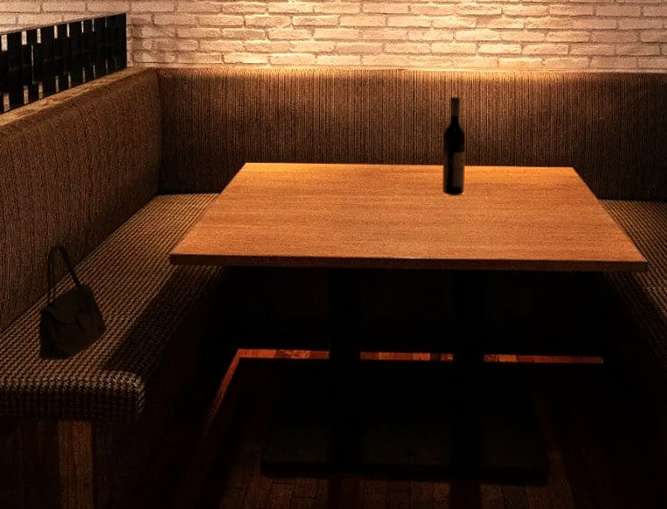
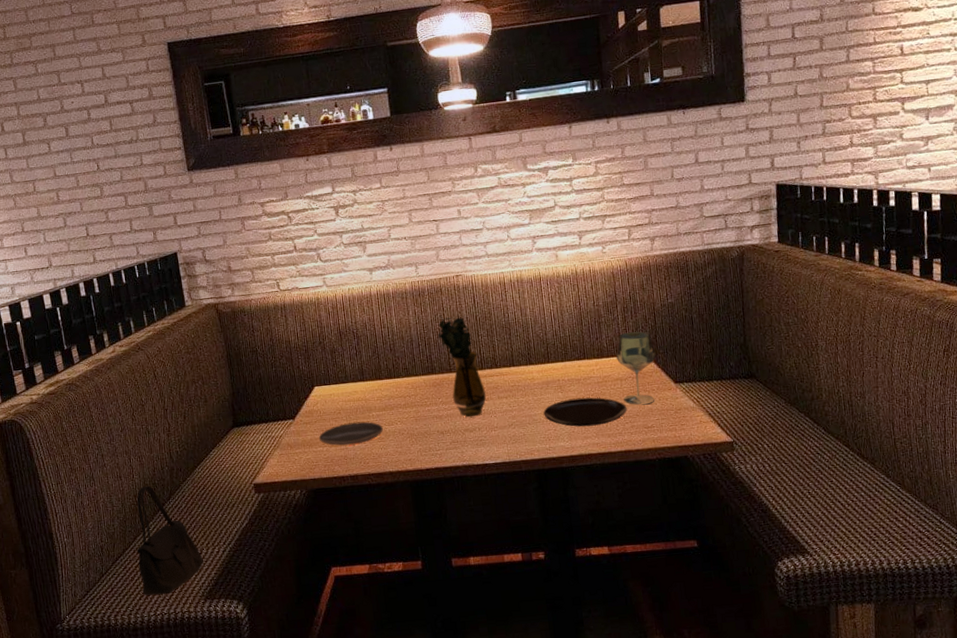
plate: none [242,203,308,226] -> present [318,421,383,447]
vase: none [373,106,415,209] -> present [437,314,487,417]
bottle: present [442,97,466,195] -> none [508,296,538,397]
plate: none [468,203,550,232] -> present [543,397,627,427]
wine glass: none [544,144,582,217] -> present [616,331,656,406]

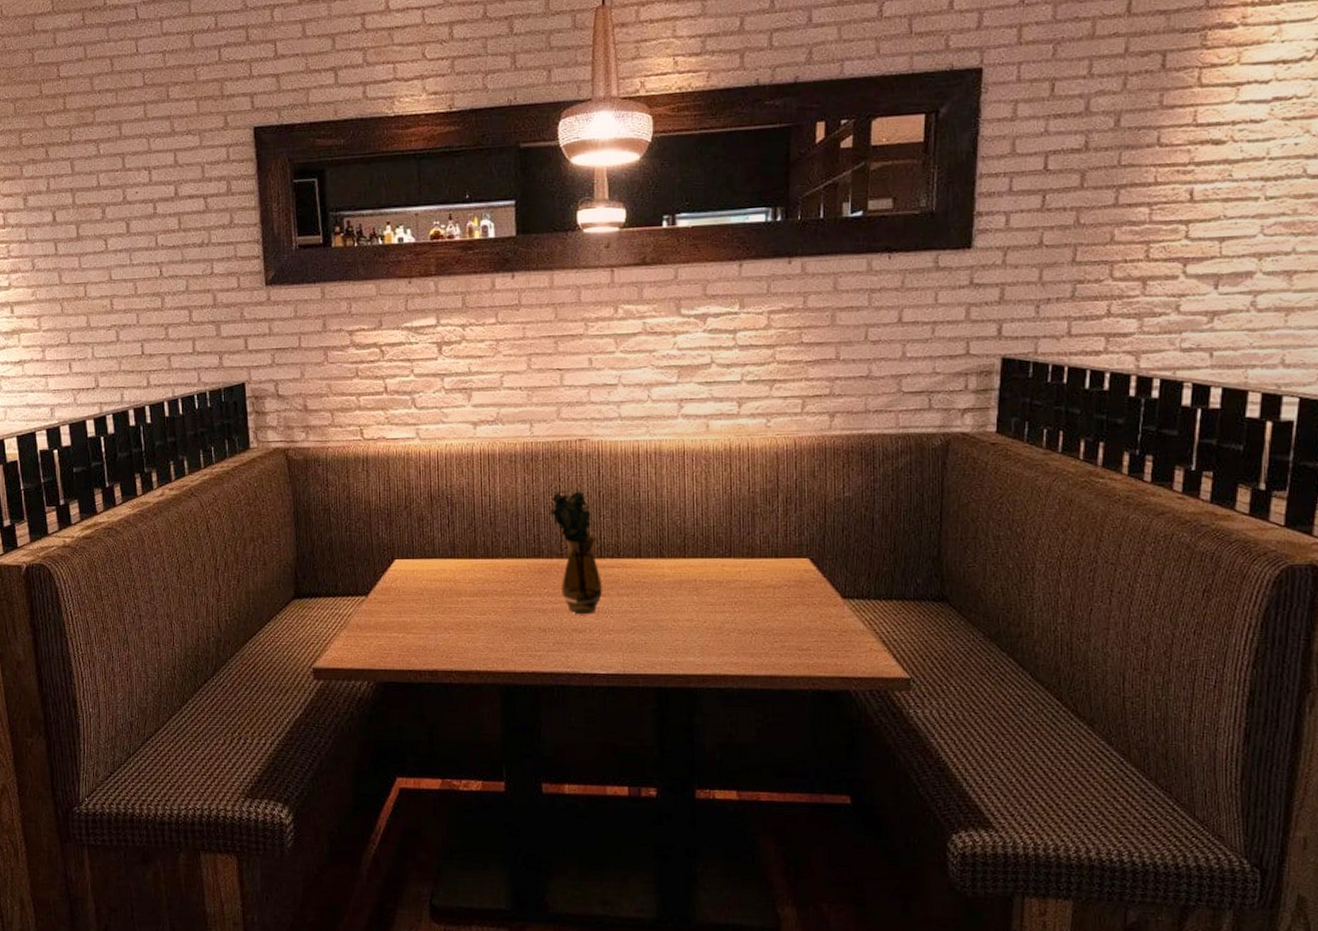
handbag: present [136,485,204,597] -> none [170,657,248,787]
plate: present [318,421,383,447] -> none [394,607,473,634]
plate: present [543,397,627,427] -> none [672,604,778,641]
wine glass: present [616,331,656,406] -> none [770,528,821,622]

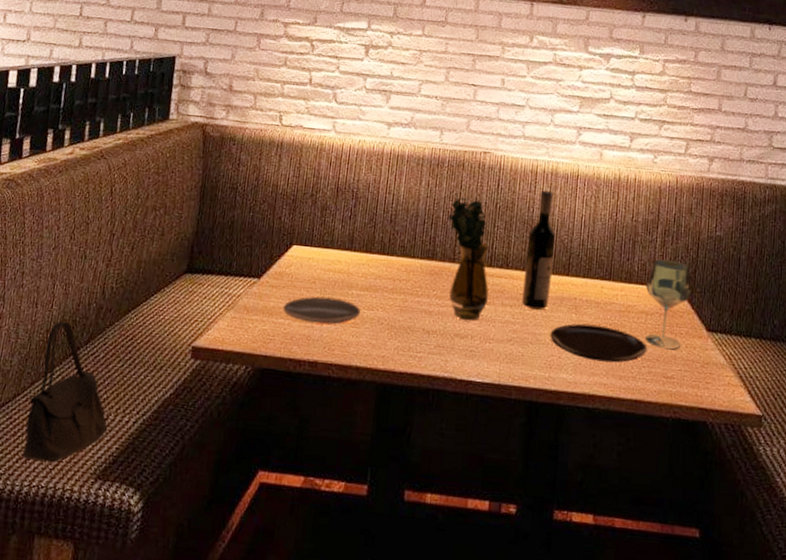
handbag: none [170,657,248,787] -> present [22,321,108,463]
plate: none [394,607,473,634] -> present [282,296,361,326]
bottle: none [637,472,668,596] -> present [522,190,556,310]
plate: none [672,604,778,641] -> present [550,323,648,363]
wine glass: none [770,528,821,622] -> present [644,259,691,350]

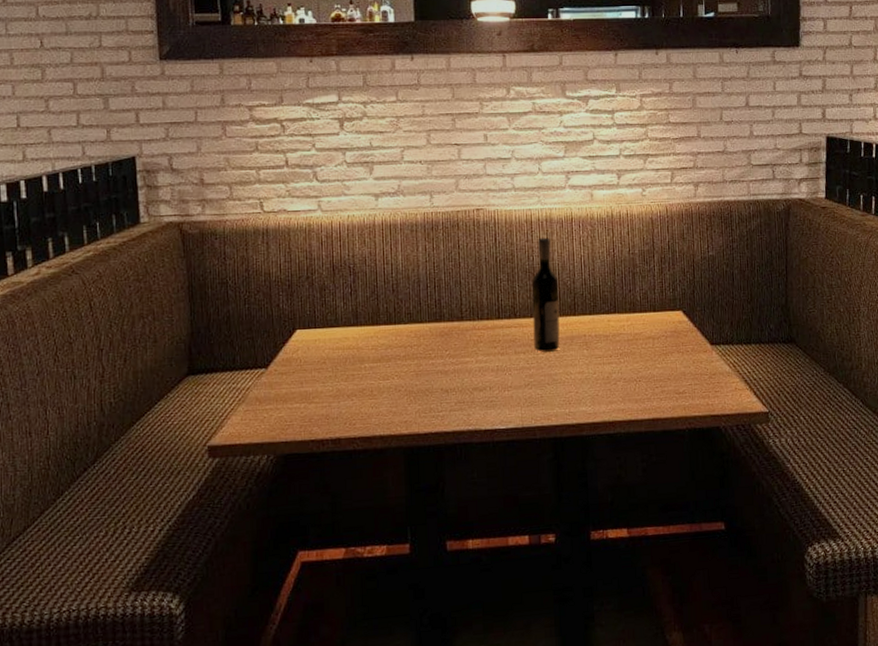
handbag: present [22,321,108,463] -> none [42,445,133,588]
plate: present [282,296,361,326] -> none [296,374,376,403]
vase: present [447,193,490,320] -> none [449,253,502,373]
plate: present [550,323,648,363] -> none [565,356,658,390]
wine glass: present [644,259,691,350] -> none [649,285,692,368]

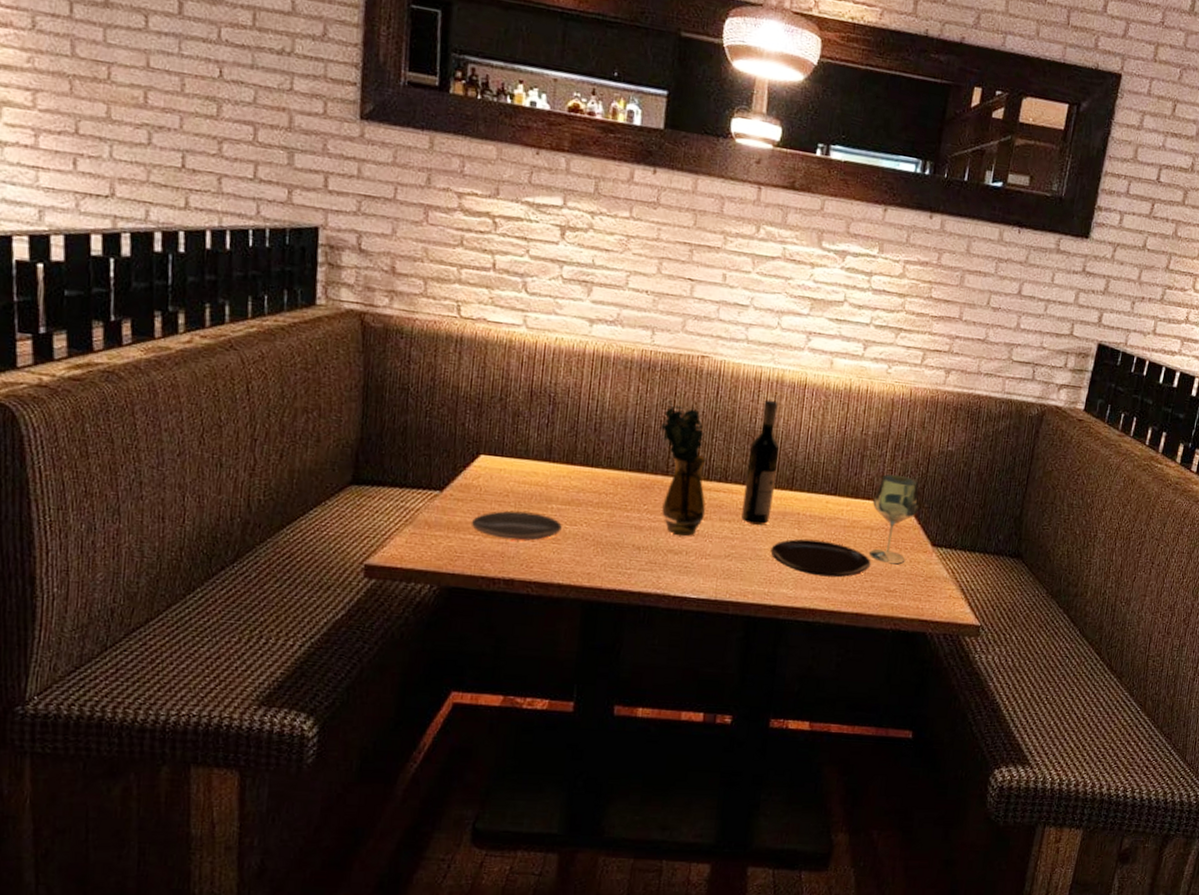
plate: none [296,374,376,403] -> present [470,510,562,542]
vase: none [449,253,502,373] -> present [660,400,707,536]
plate: none [565,356,658,390] -> present [770,538,871,578]
wine glass: none [649,285,692,368] -> present [868,474,919,565]

